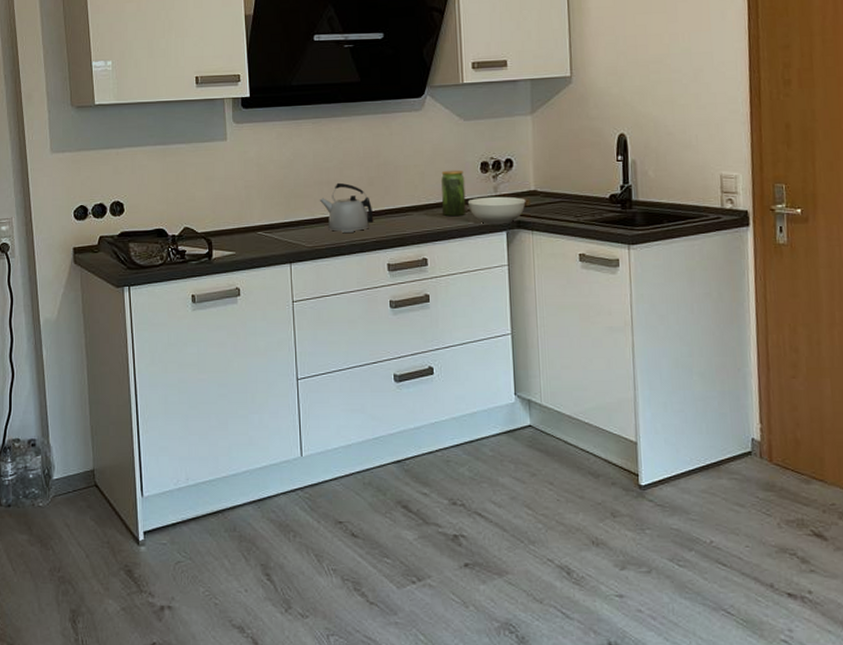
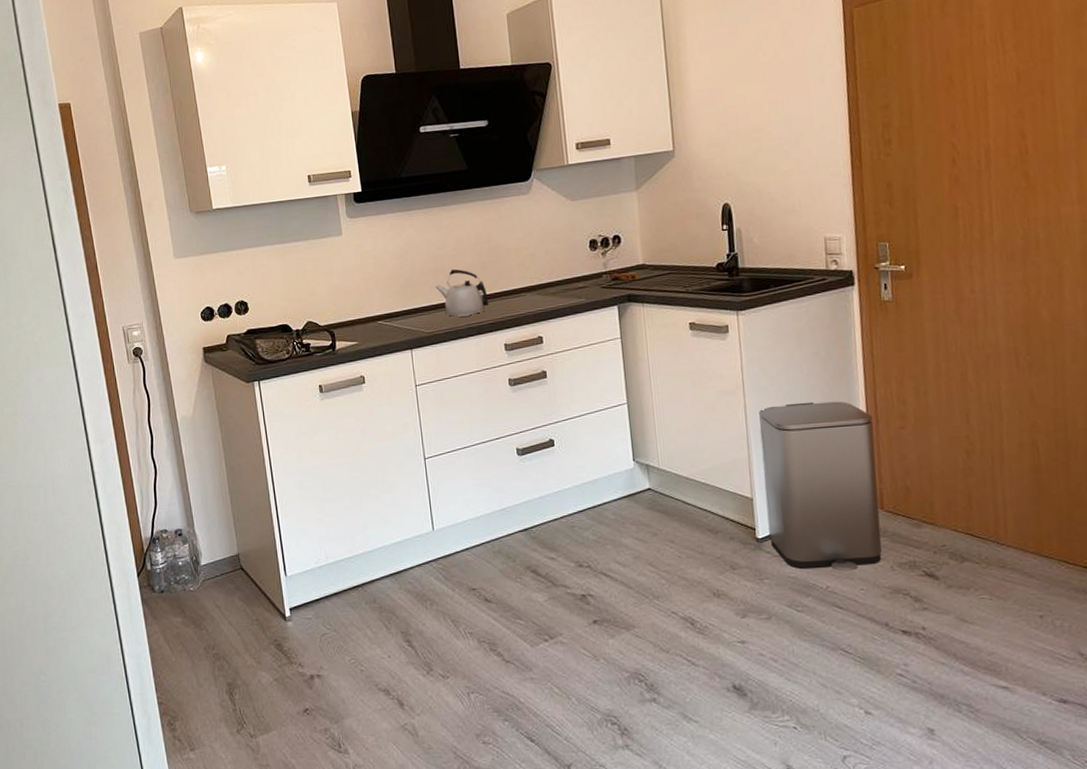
jar: present [440,169,466,217] -> none [551,249,578,295]
bowl: present [467,196,526,225] -> none [578,272,636,300]
pedal bin: none [647,344,769,526] -> present [759,401,882,572]

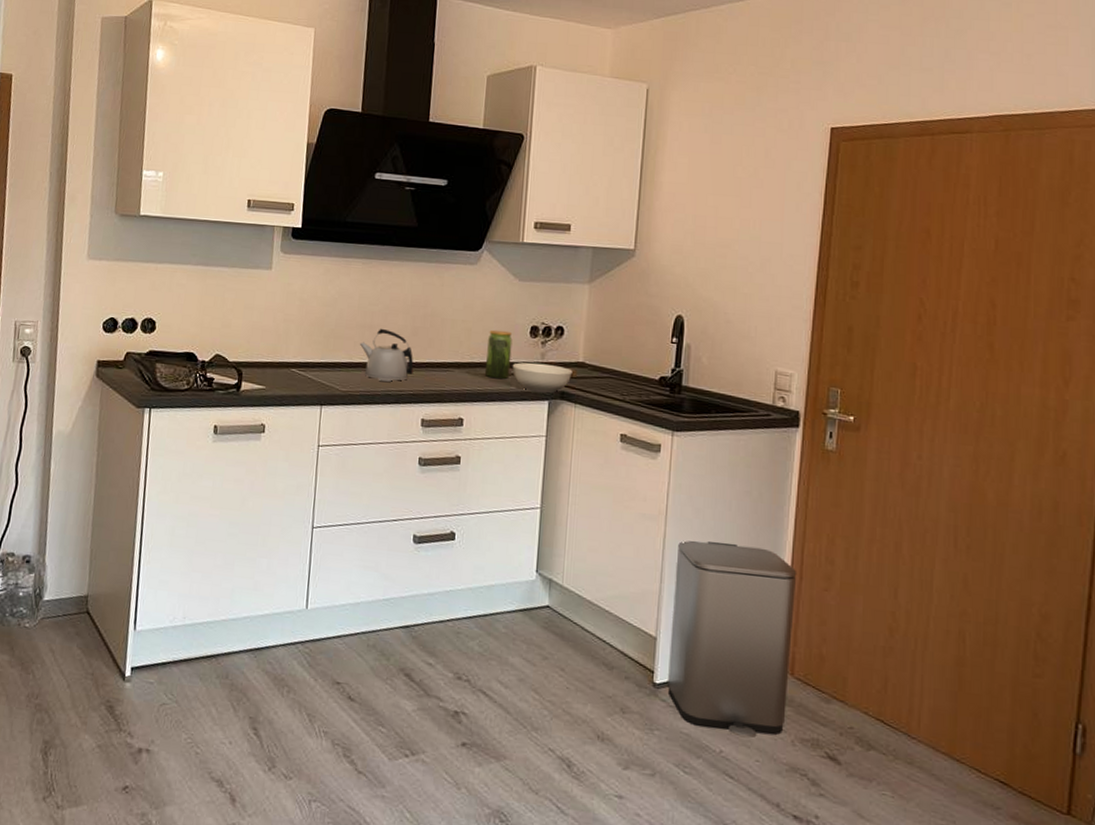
jar: none [551,249,578,295] -> present [484,329,513,379]
bowl: none [578,272,636,300] -> present [512,362,573,394]

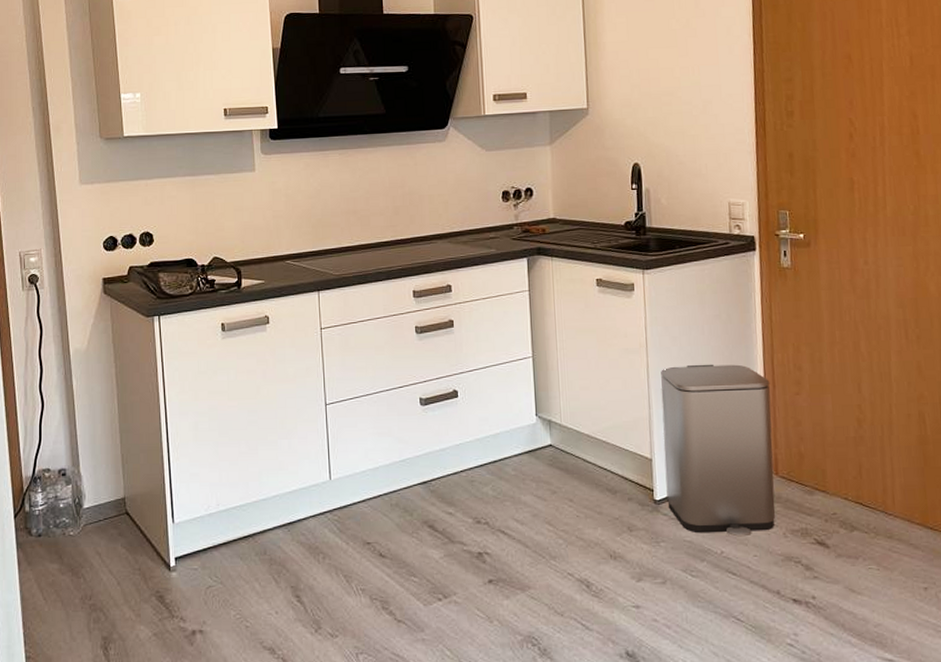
kettle: present [359,328,414,382] -> none [346,212,400,261]
jar: present [484,329,513,379] -> none [463,198,489,244]
bowl: present [512,362,573,394] -> none [489,224,546,252]

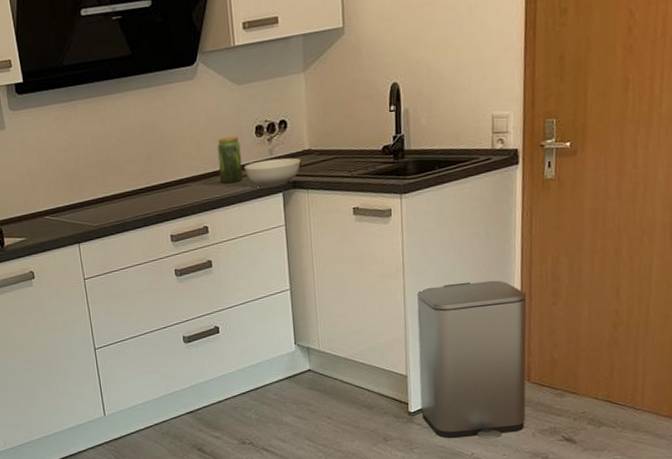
jar: none [463,198,489,244] -> present [217,136,243,184]
bowl: none [489,224,546,252] -> present [243,157,301,188]

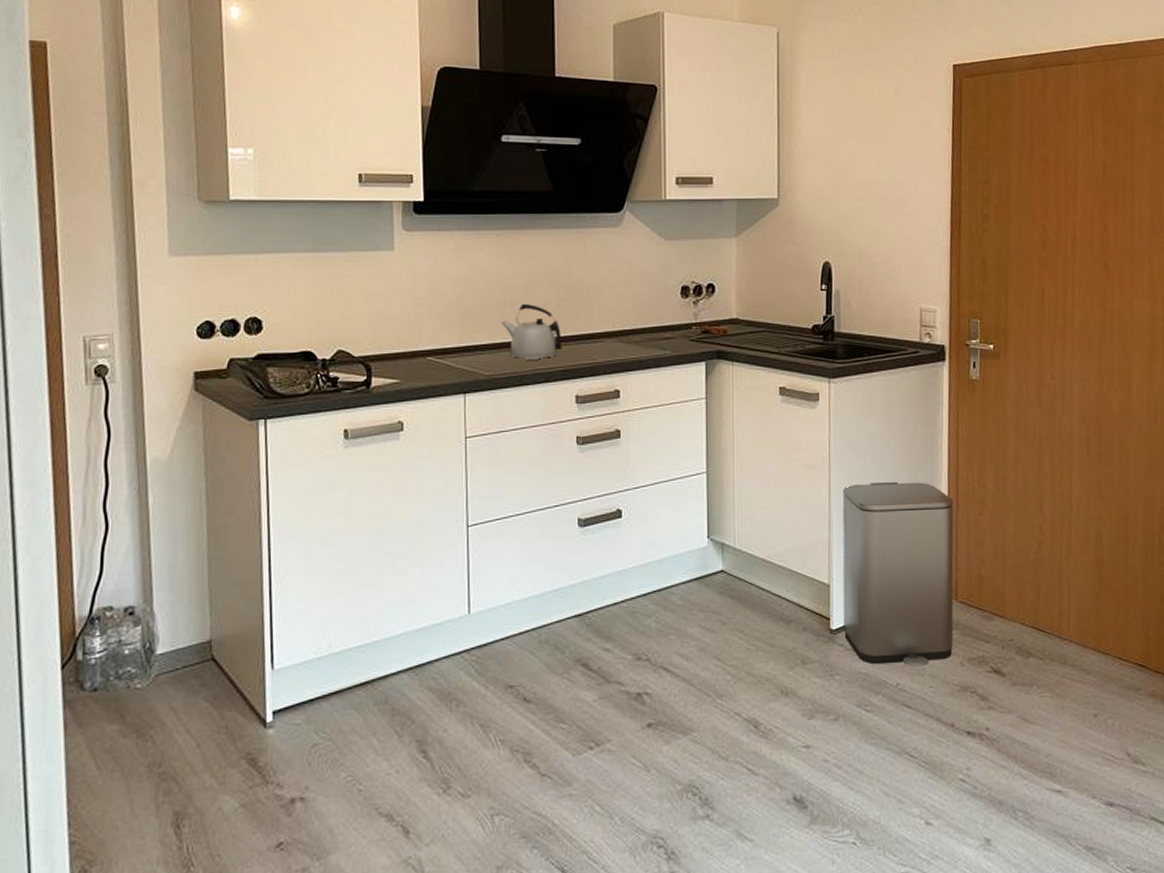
kettle: none [100,160,155,209] -> present [500,303,562,360]
jar: present [217,136,243,184] -> none [637,293,664,345]
bowl: present [243,157,301,188] -> none [665,324,727,354]

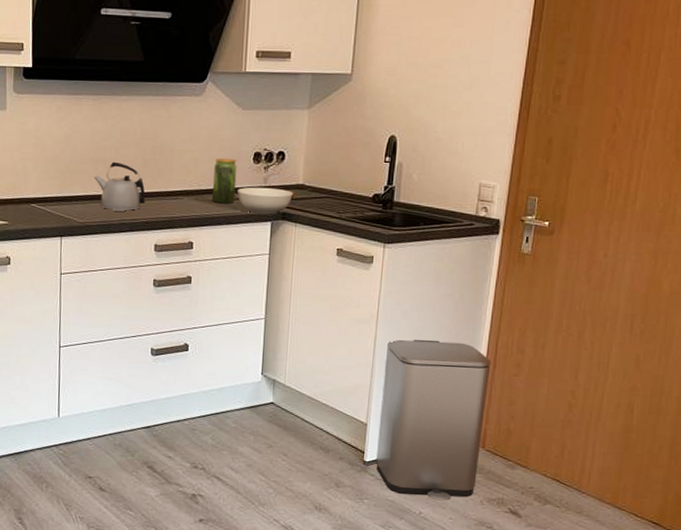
jar: none [637,293,664,345] -> present [211,157,237,204]
bowl: none [665,324,727,354] -> present [237,187,293,215]

